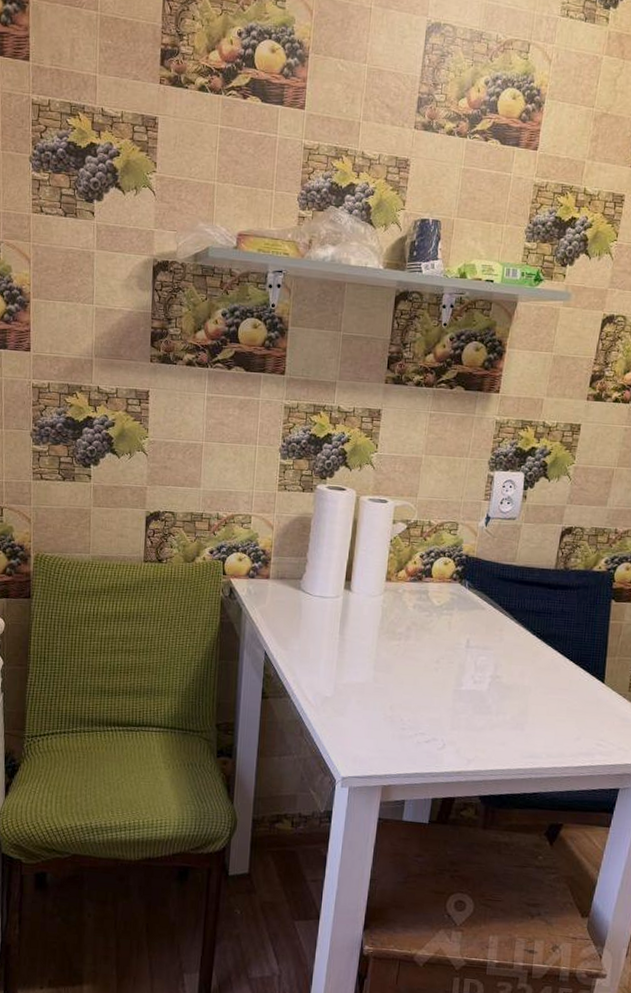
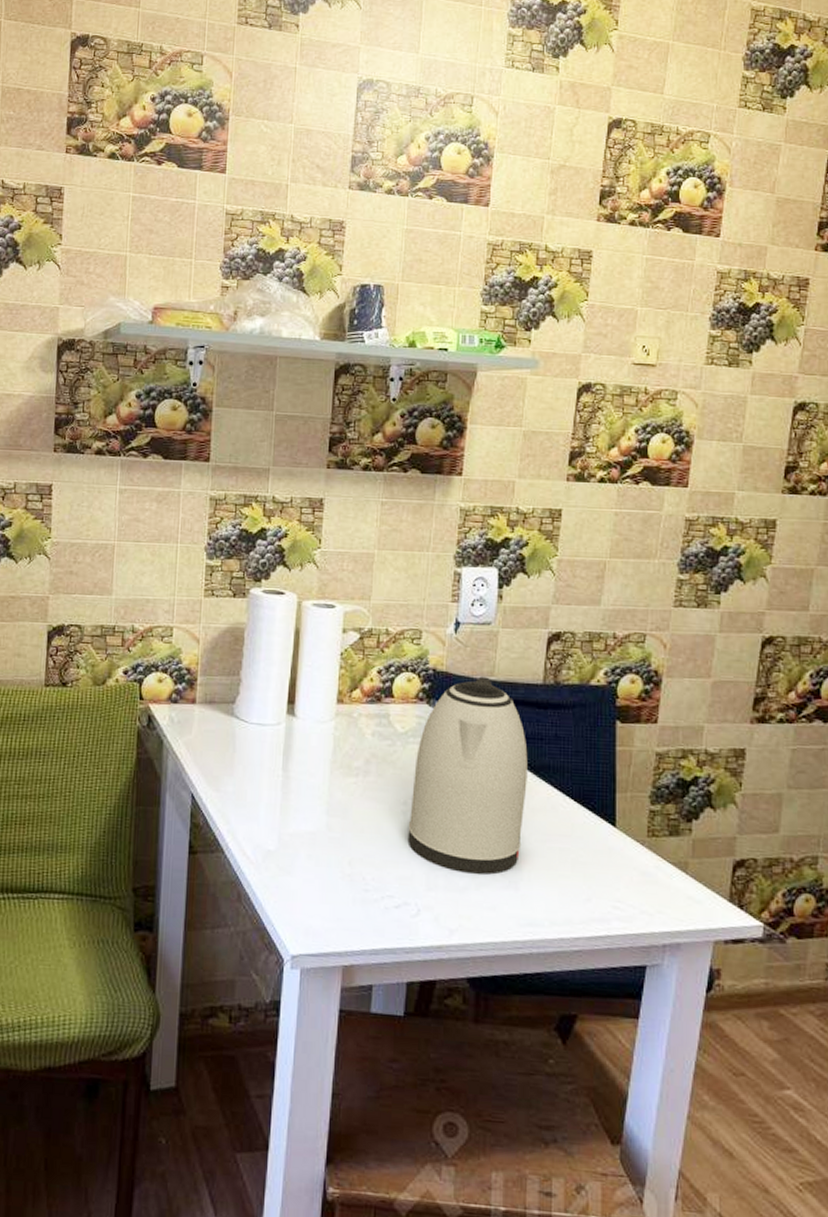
kettle: none [438,562,539,719] -> present [407,676,528,875]

